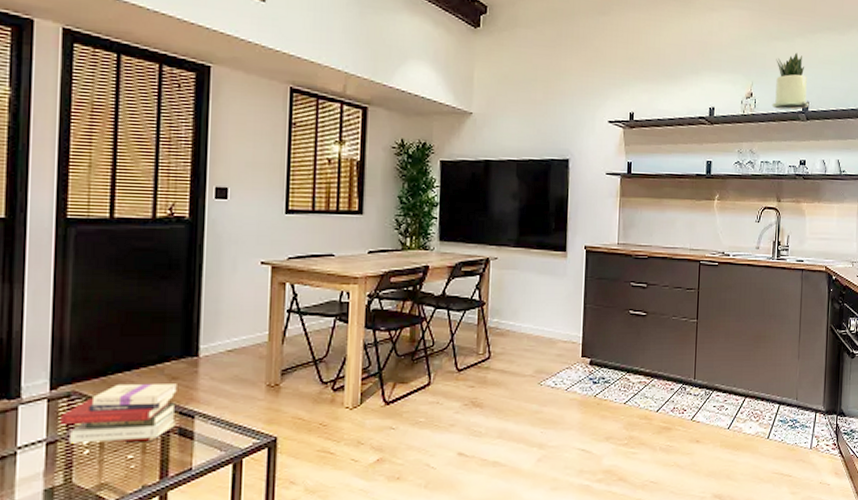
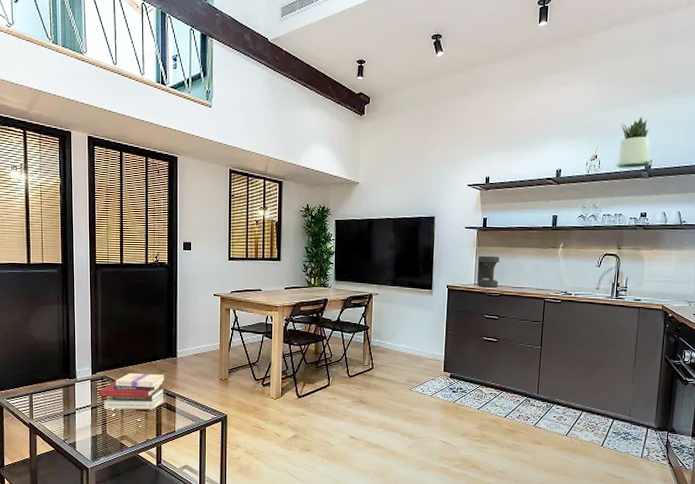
coffee maker: none [620,208,648,248] -> present [476,255,500,287]

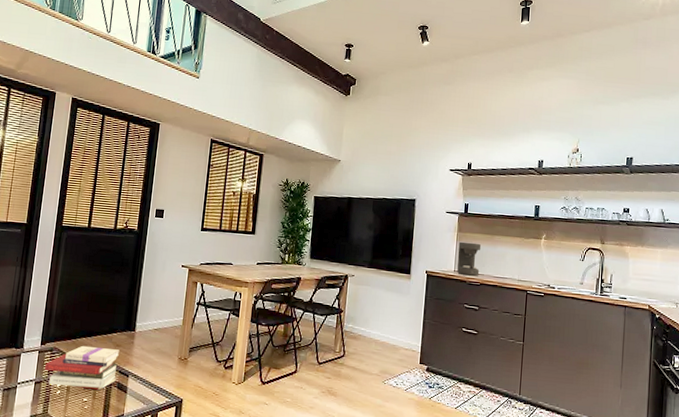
planter: present [615,117,652,169] -> none [596,114,633,165]

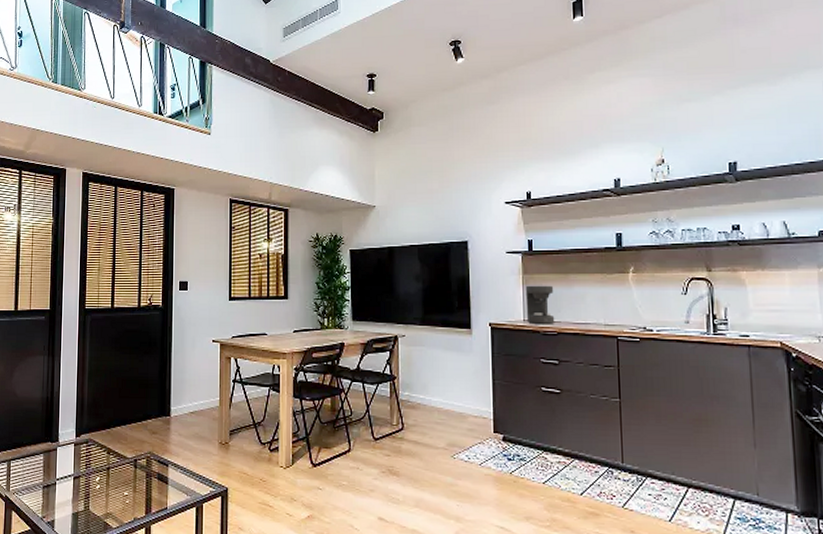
books: present [45,345,119,391] -> none [82,435,156,483]

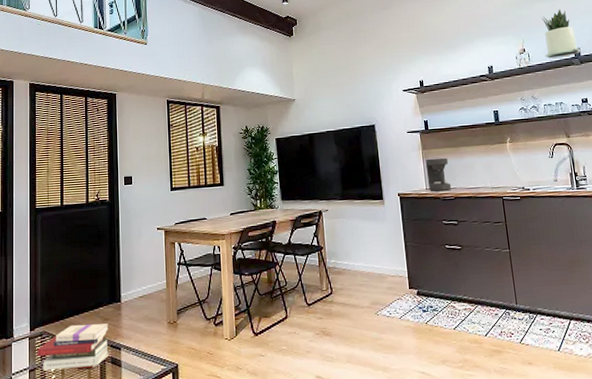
books: none [82,435,156,483] -> present [37,323,109,371]
planter: none [689,111,738,173] -> present [541,9,581,59]

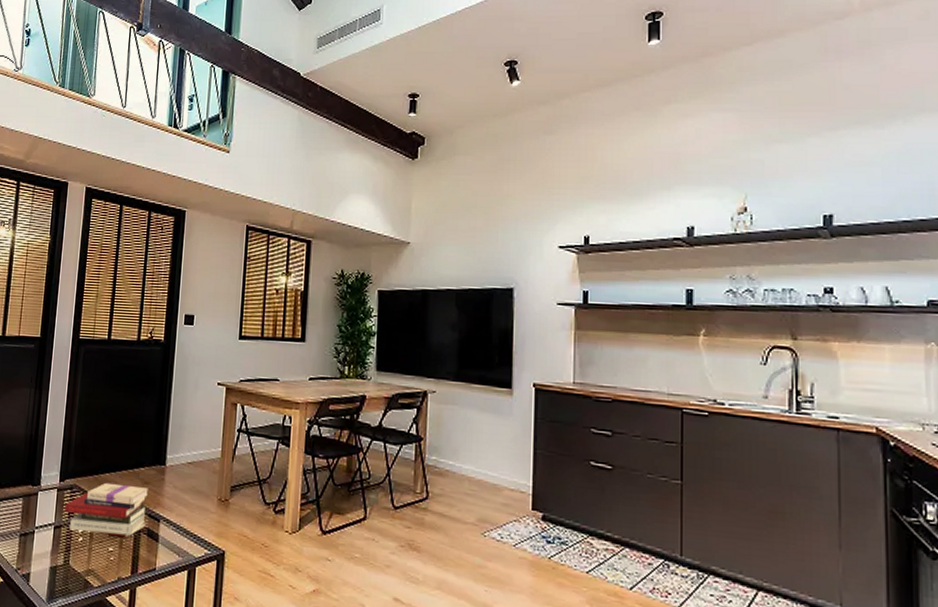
coffee maker: present [425,157,452,192] -> none [577,342,611,389]
planter: present [541,9,581,59] -> none [776,155,834,226]

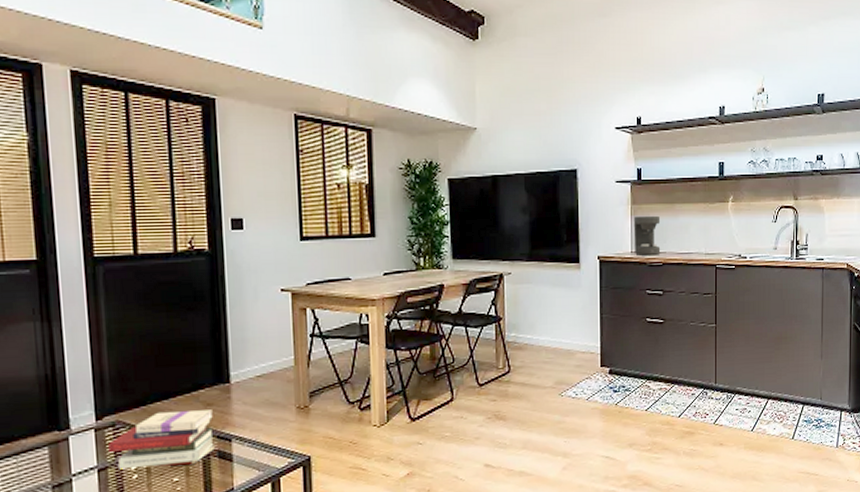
coffee maker: none [577,342,611,389] -> present [633,215,661,255]

